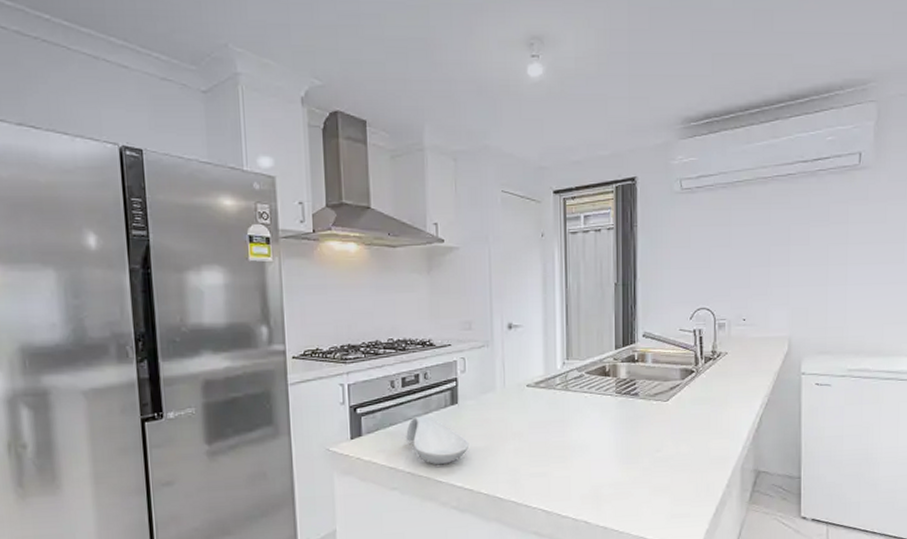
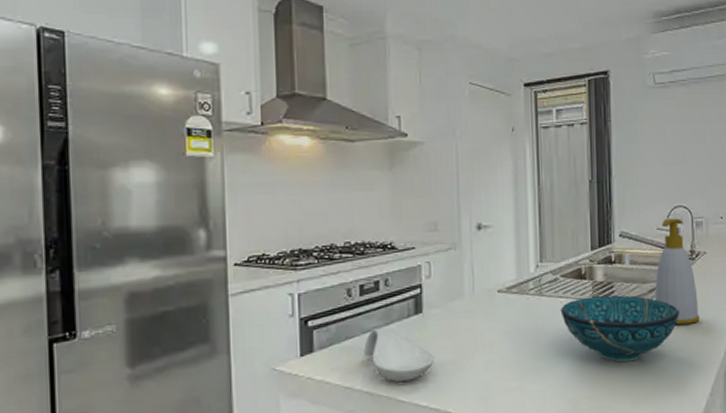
bowl: none [585,391,699,454] -> present [560,295,679,362]
soap bottle: none [676,320,719,421] -> present [655,218,700,325]

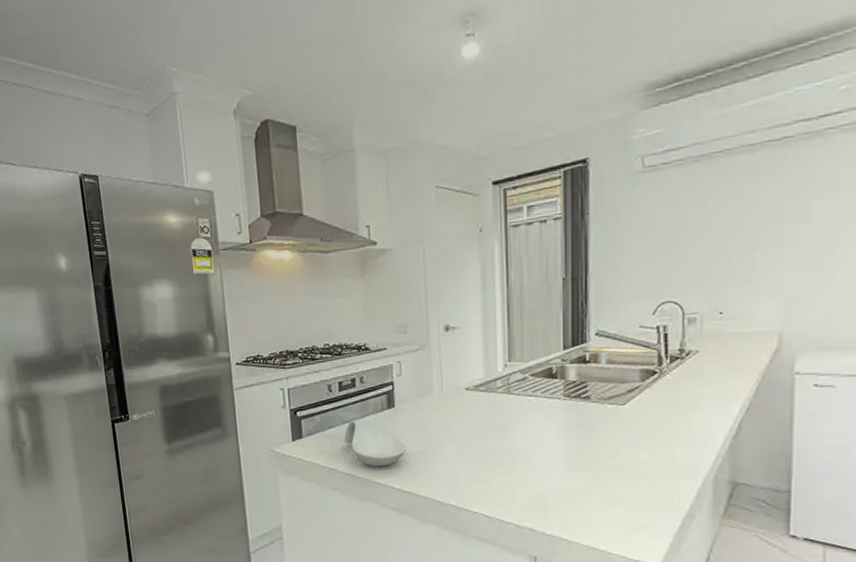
bowl: present [560,295,679,362] -> none [529,395,663,461]
soap bottle: present [655,218,700,325] -> none [634,314,687,426]

